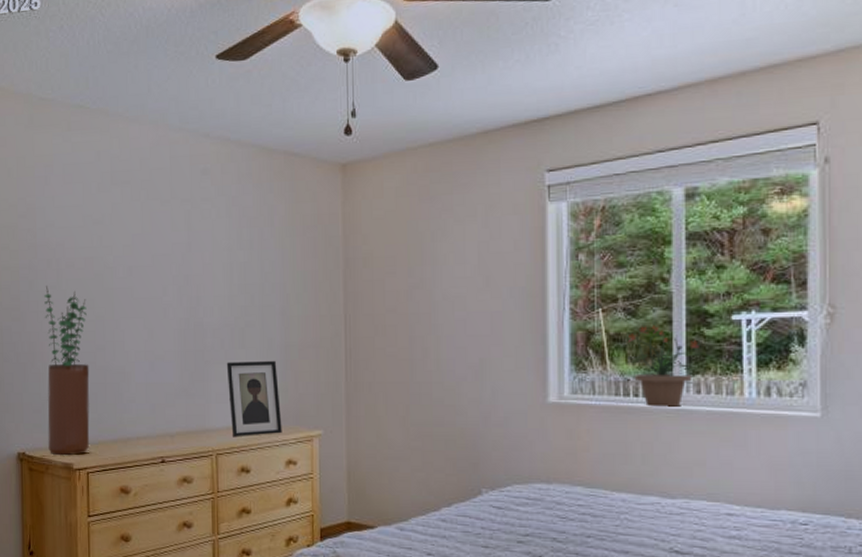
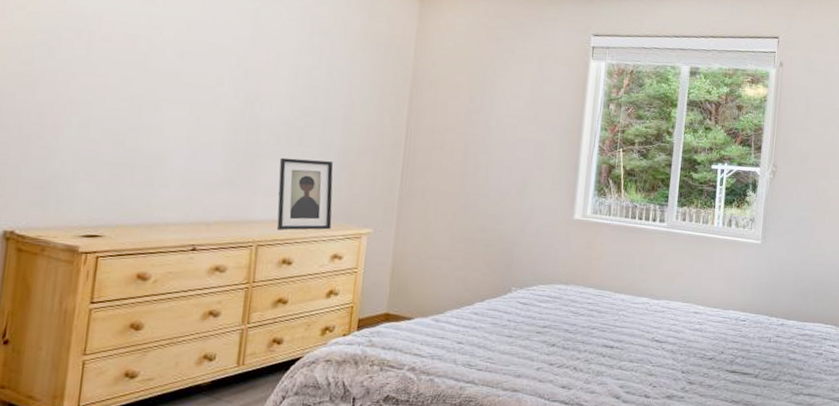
vase: present [44,286,90,455] -> none [47,56,122,237]
potted plant: present [622,326,699,407] -> none [633,166,688,230]

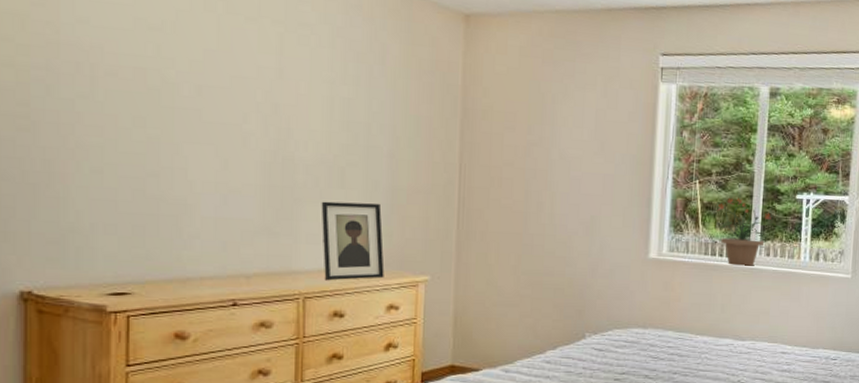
potted plant: none [633,166,688,230] -> present [712,198,771,266]

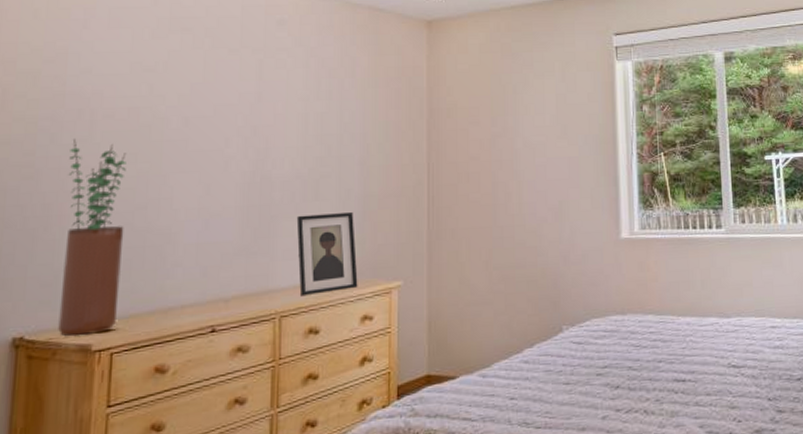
vase: none [69,94,135,295] -> present [58,139,127,336]
potted plant: present [712,198,771,266] -> none [682,166,742,237]

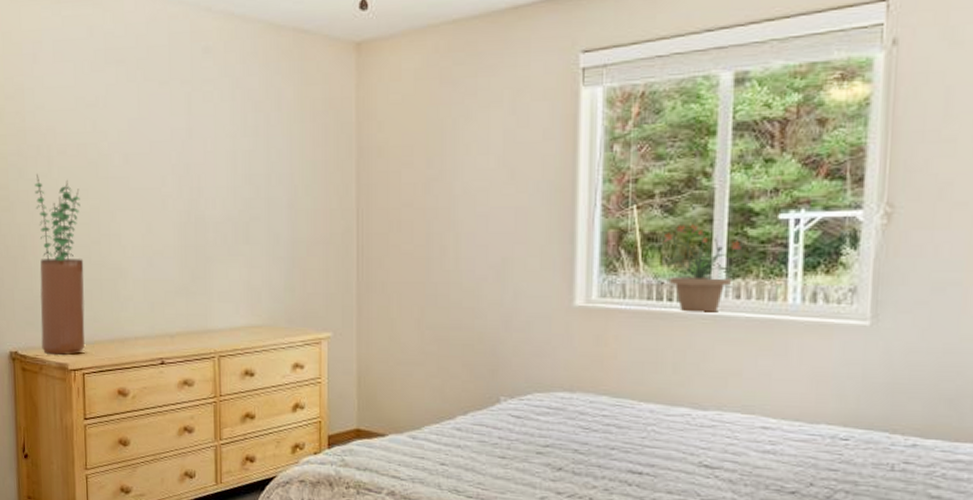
picture frame: present [296,212,358,297] -> none [229,258,289,339]
potted plant: none [682,166,742,237] -> present [656,224,741,313]

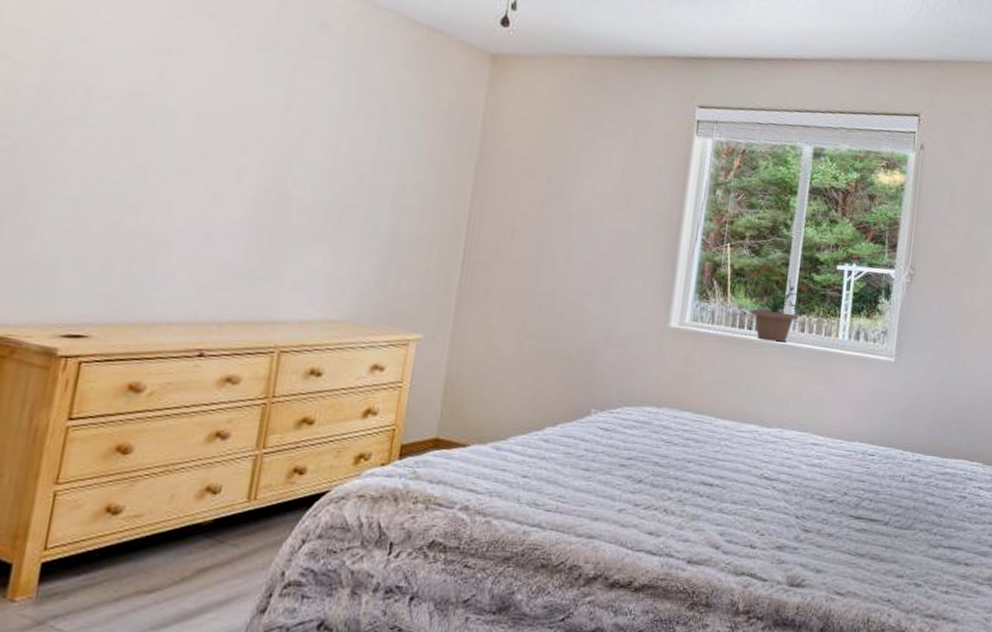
vase: present [35,174,85,355] -> none [20,116,124,337]

